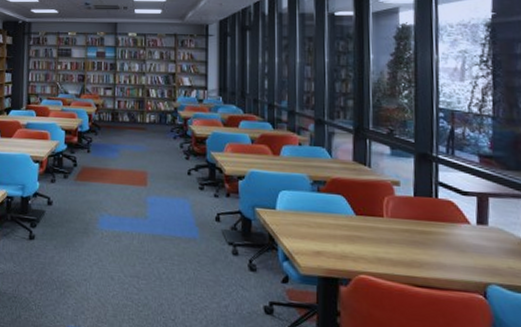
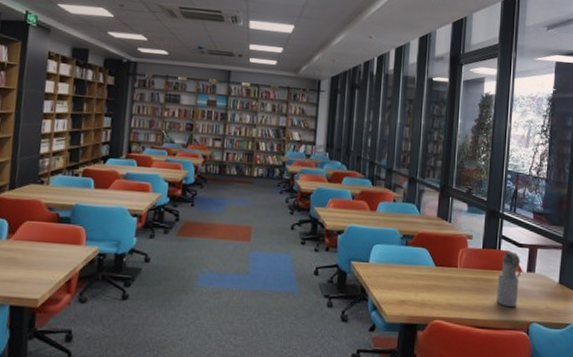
water bottle: none [437,199,468,265] -> present [496,250,521,308]

